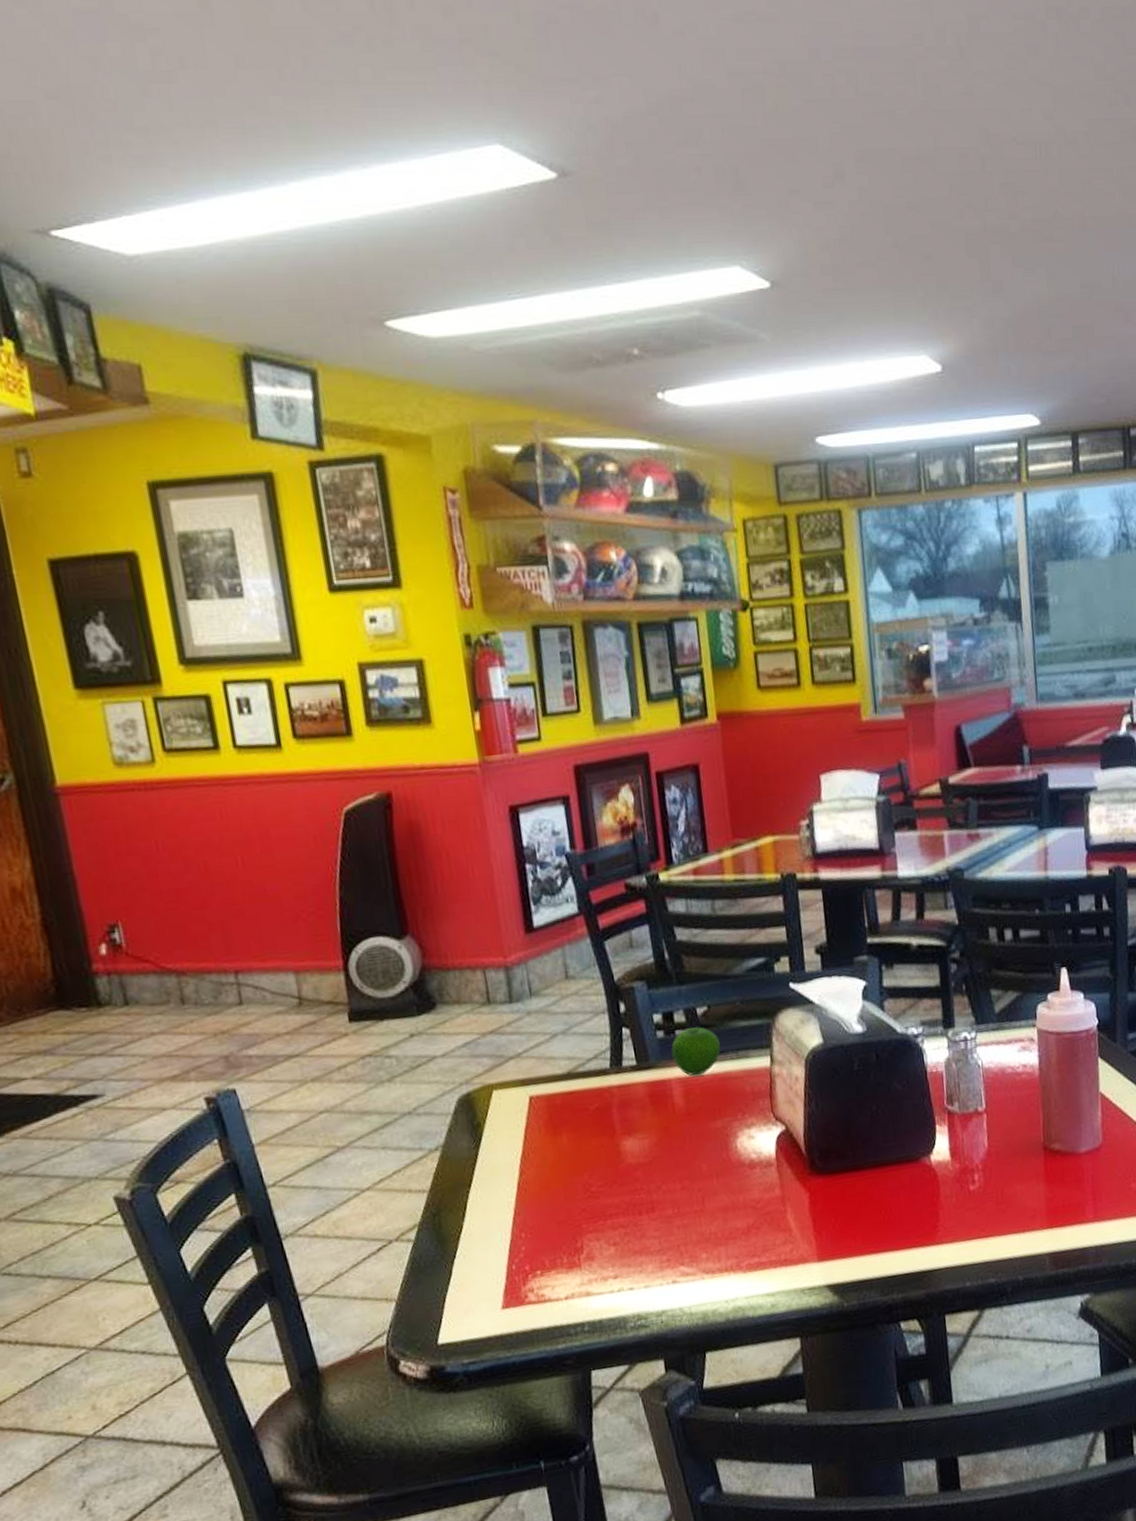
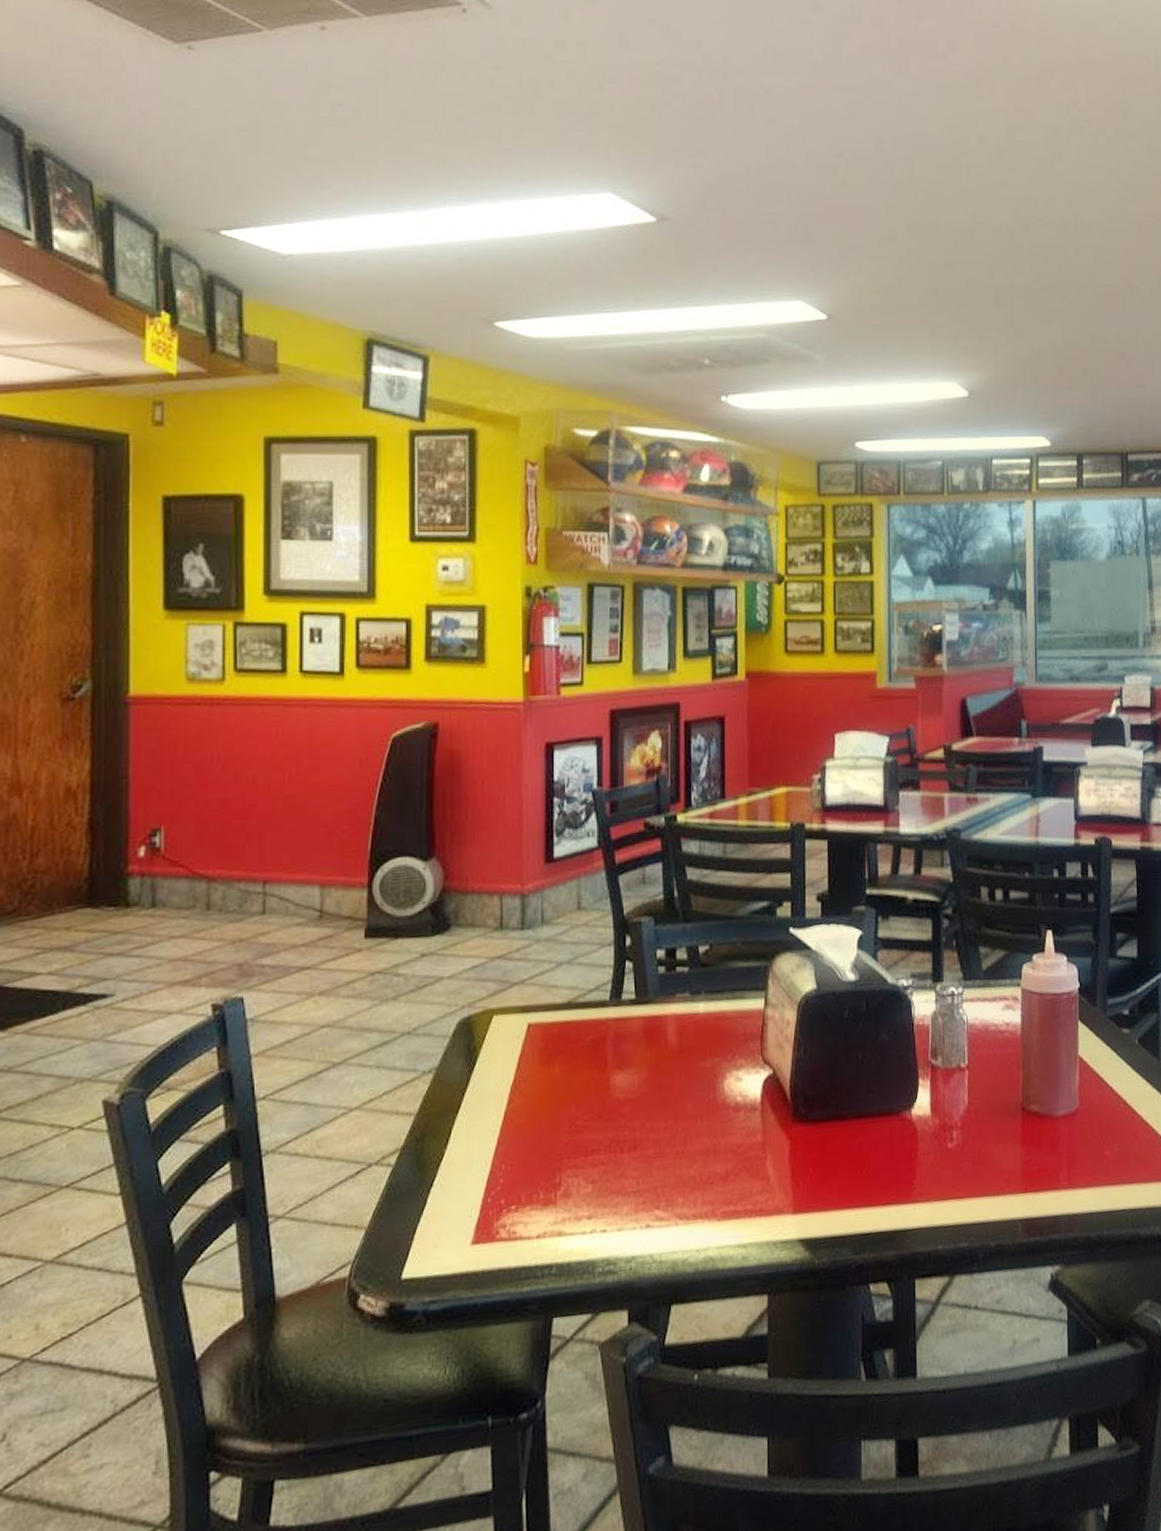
apple: present [671,1027,721,1076] -> none [671,965,719,1014]

